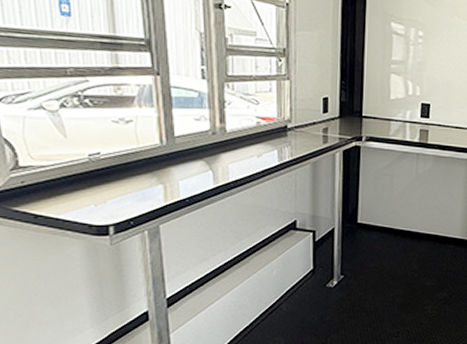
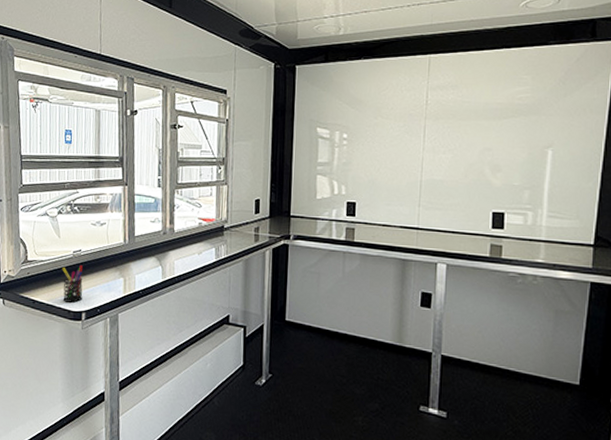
pen holder: none [74,171,108,215] -> present [62,265,83,303]

